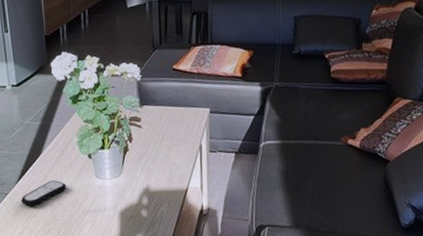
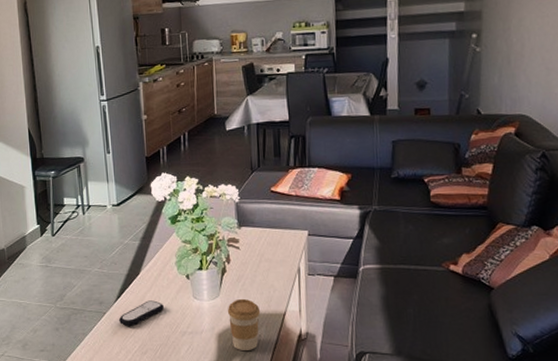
coffee cup: none [129,176,163,227] -> present [227,298,261,350]

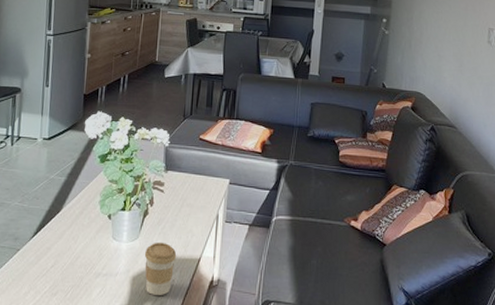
remote control: present [119,300,164,327] -> none [33,239,81,266]

